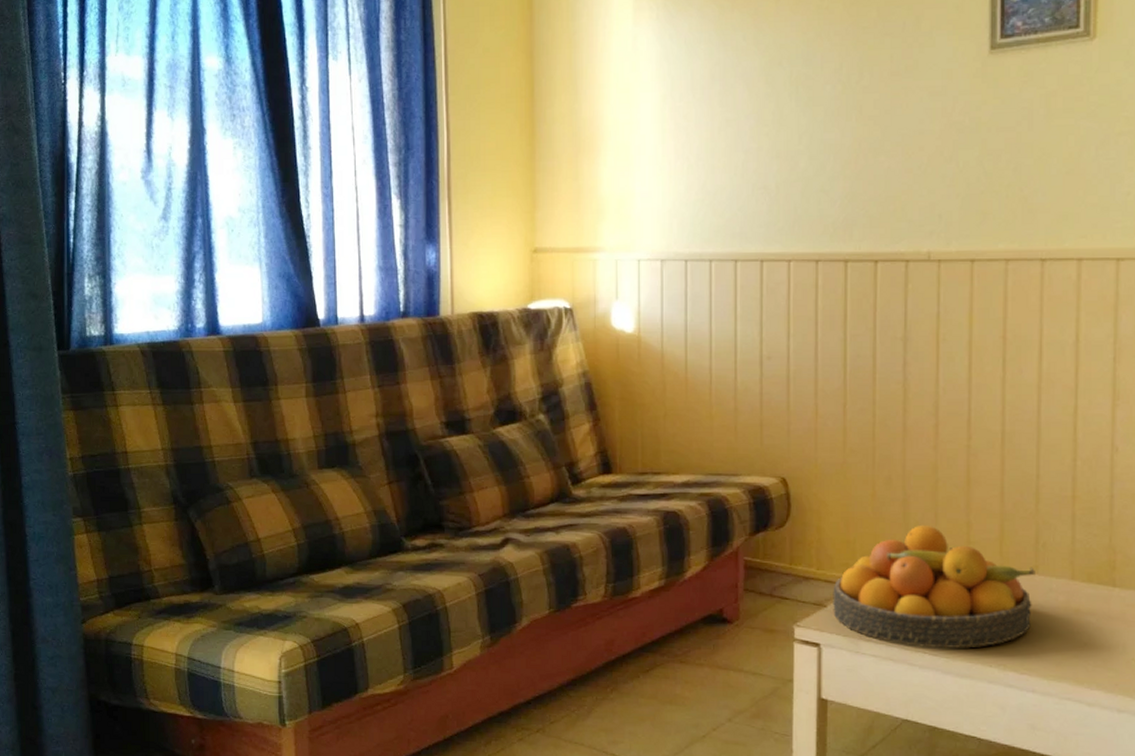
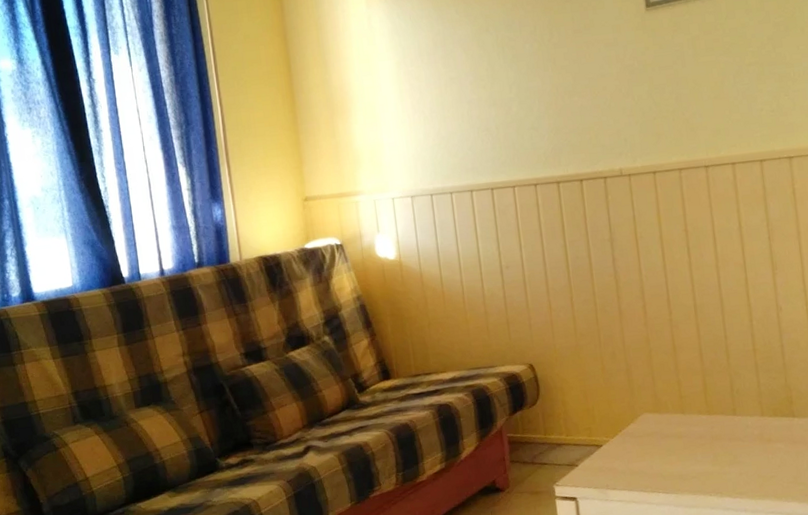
fruit bowl: present [833,524,1035,649] -> none [581,387,737,489]

